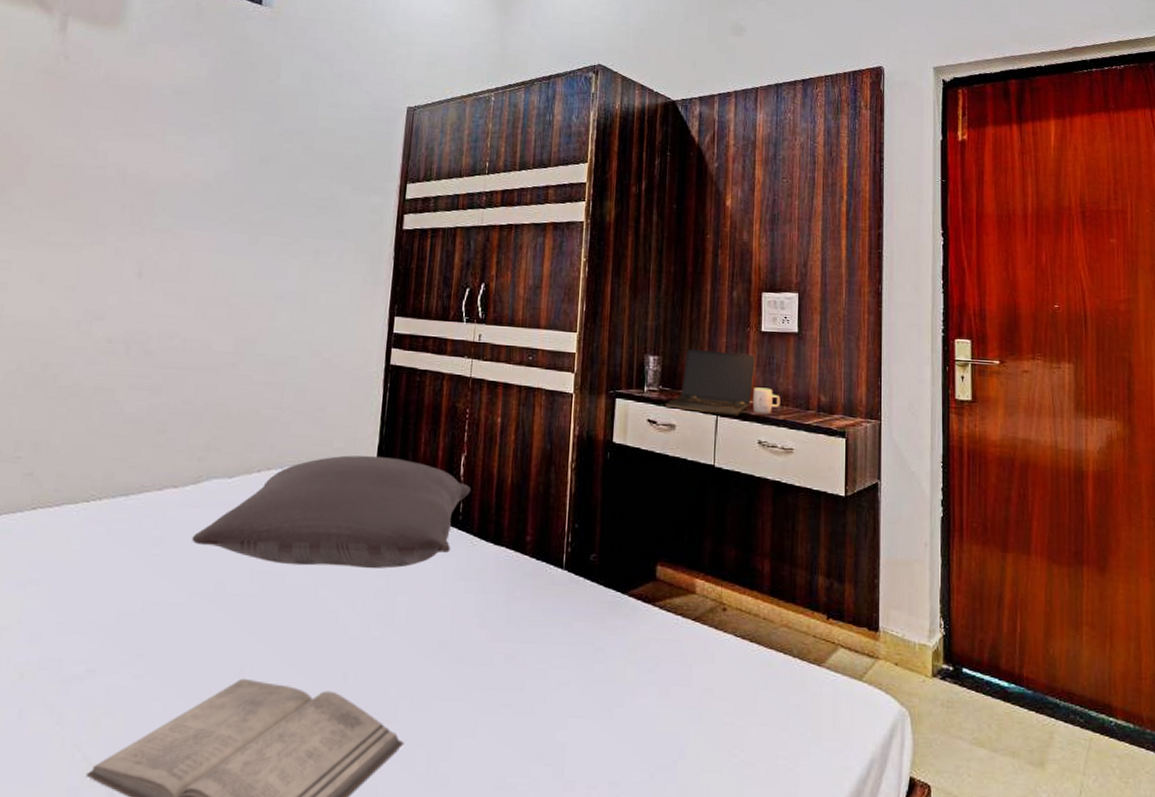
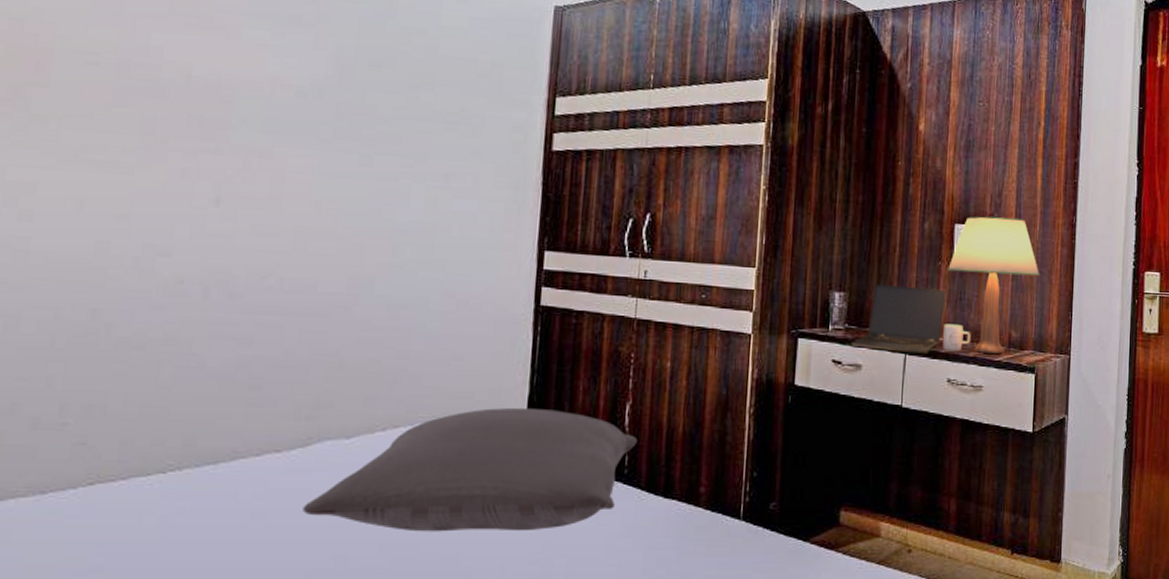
table lamp: none [755,281,848,418] -> present [947,212,1040,355]

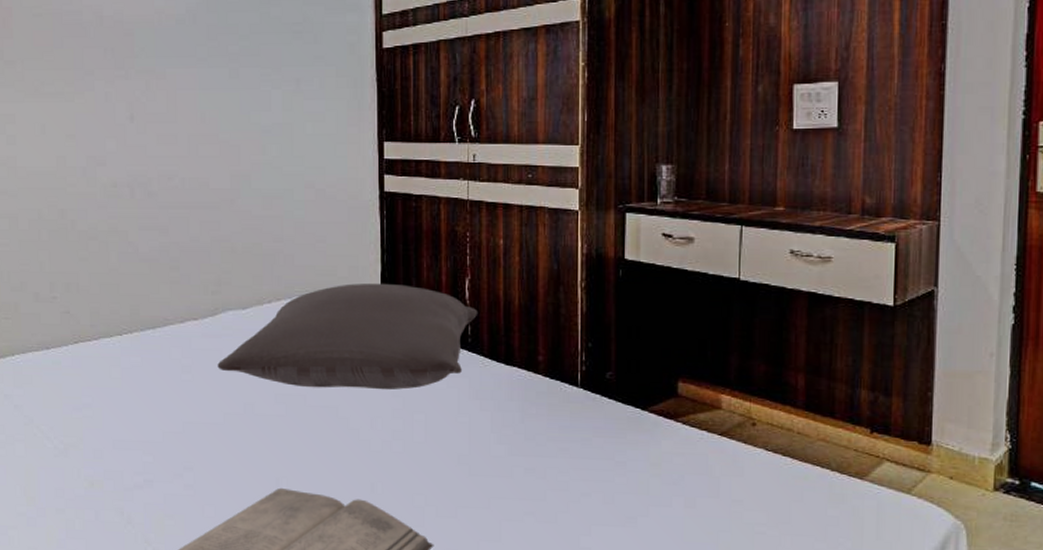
laptop: present [851,284,947,355] -> none [681,154,787,226]
mug: present [942,324,971,352] -> none [782,192,817,221]
table lamp: present [947,212,1040,355] -> none [786,67,900,223]

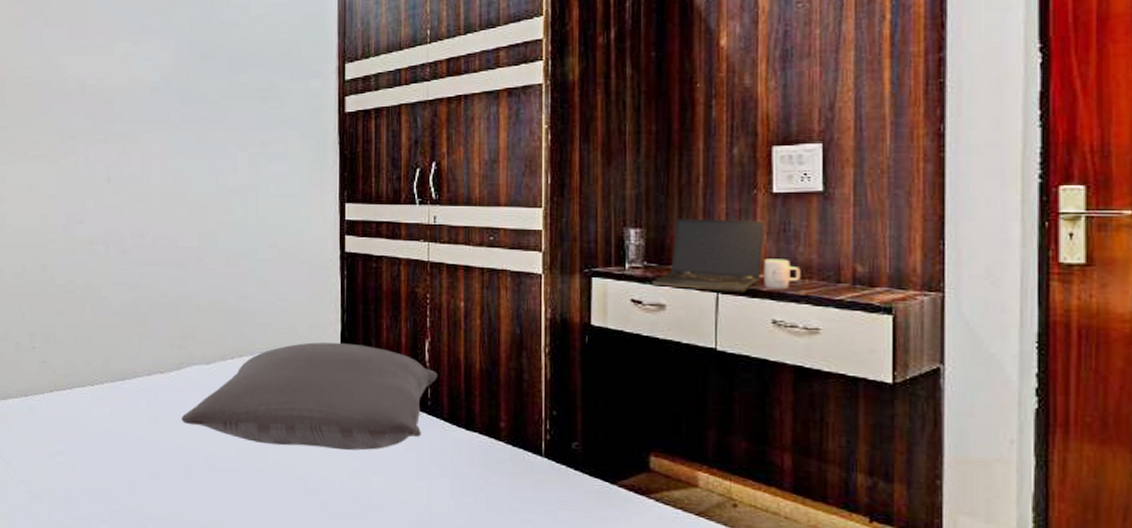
laptop: none [681,154,787,226] -> present [651,218,766,293]
mug: none [782,192,817,221] -> present [763,259,801,290]

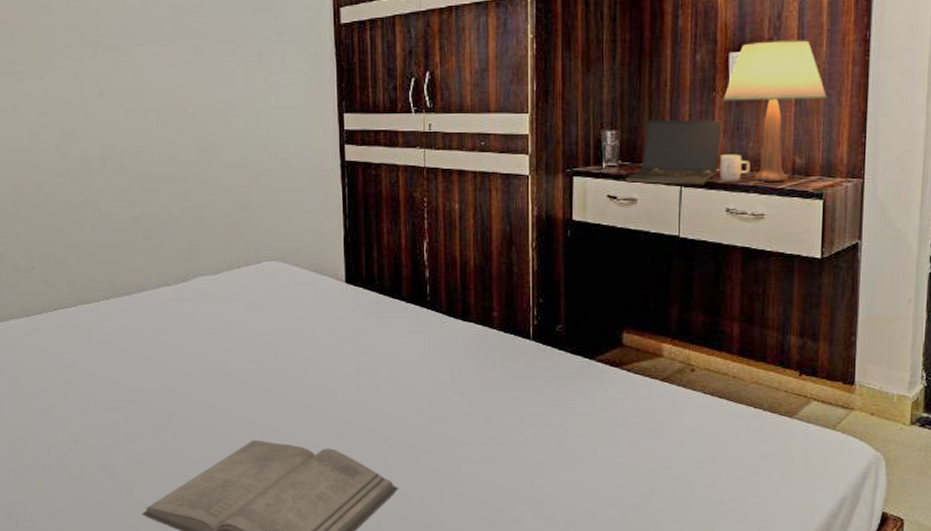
pillow: present [181,342,437,451] -> none [191,247,435,347]
table lamp: none [765,128,894,293] -> present [722,35,828,183]

